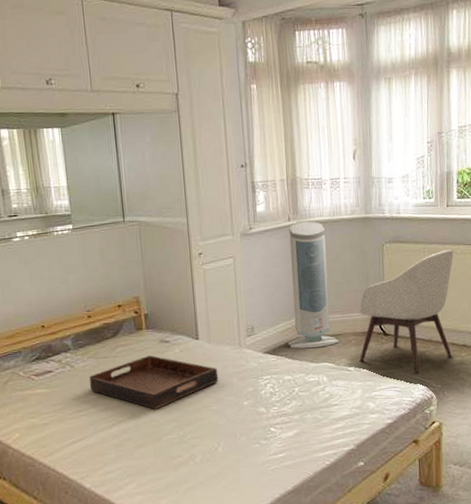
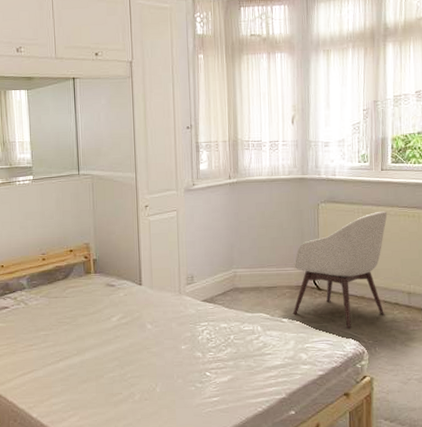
serving tray: present [89,355,219,410] -> none [40,297,159,348]
air purifier: present [288,221,339,349] -> none [225,180,274,299]

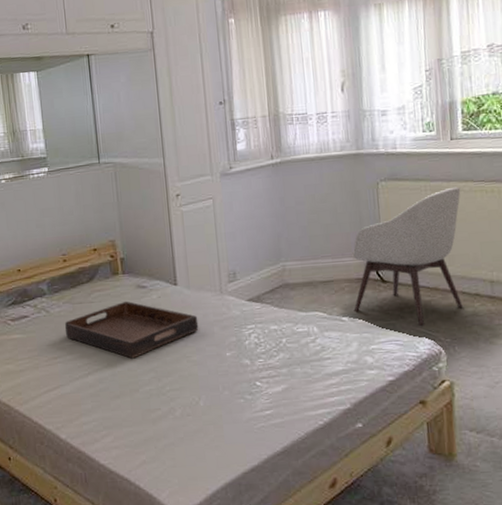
serving tray: none [40,297,159,348] -> present [64,301,199,359]

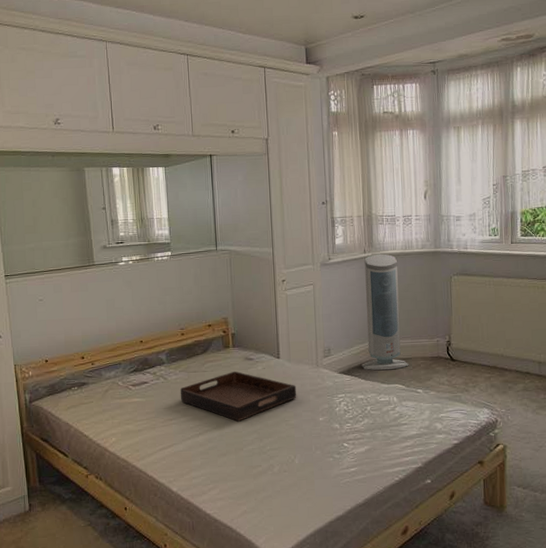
air purifier: none [272,159,331,297] -> present [361,254,409,371]
chair: present [352,186,463,326] -> none [427,282,518,398]

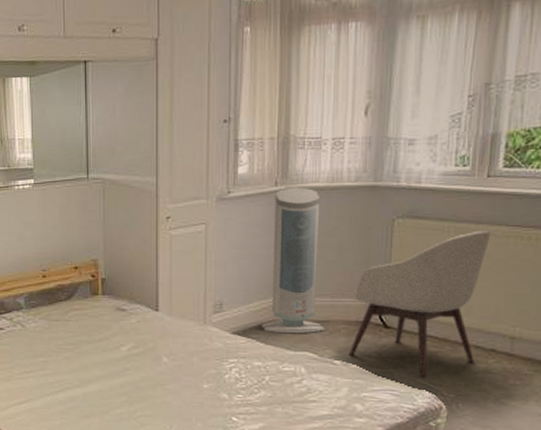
serving tray: present [180,371,297,422] -> none [39,322,177,381]
chair: none [427,282,518,398] -> present [348,230,491,378]

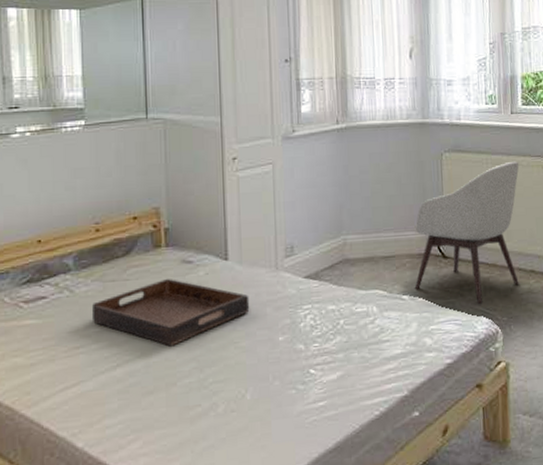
serving tray: none [39,322,177,381] -> present [91,278,250,347]
air purifier: present [261,187,325,334] -> none [333,125,392,273]

